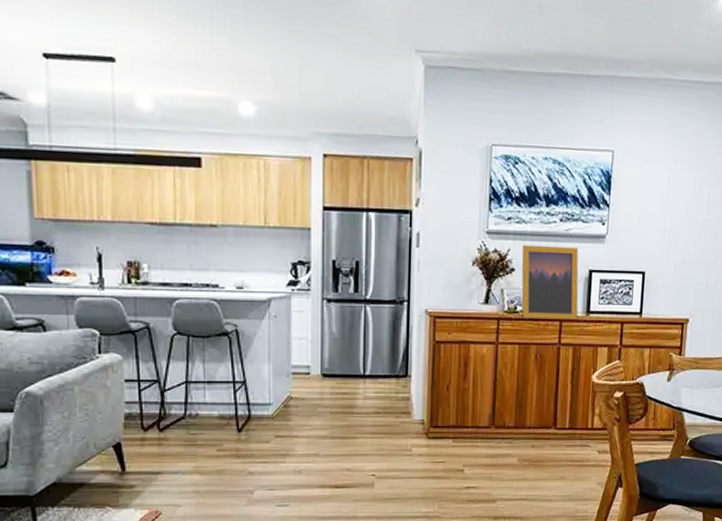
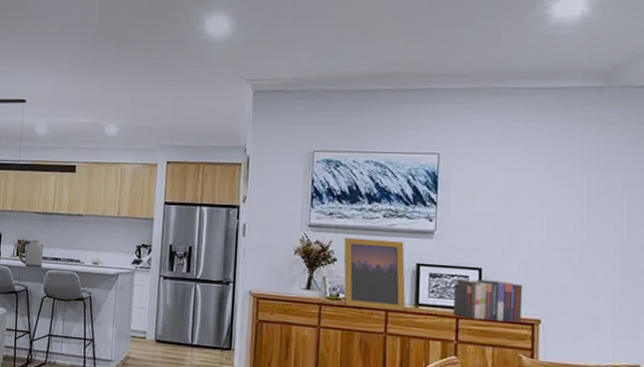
kettle: none [131,261,168,299] -> present [19,240,45,268]
books: none [618,283,677,323] -> present [452,279,523,323]

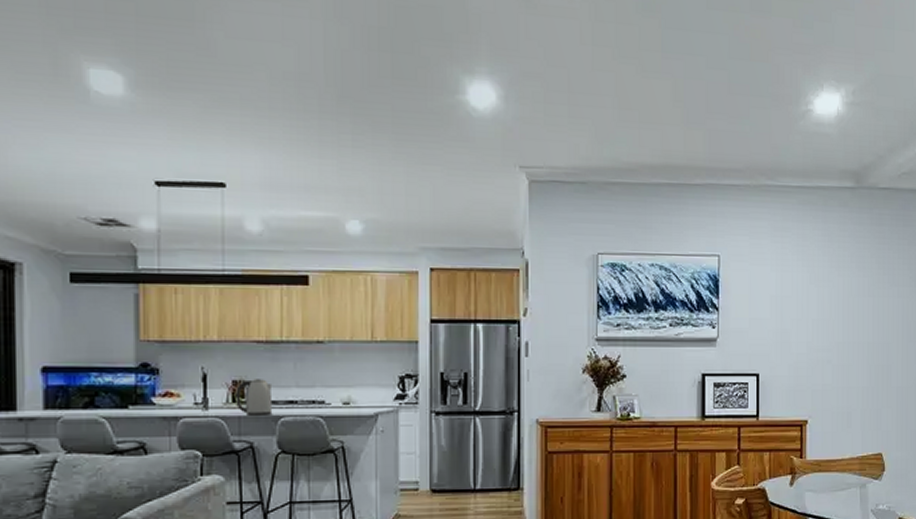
picture frame: present [343,237,406,311] -> none [632,350,693,426]
books: present [452,279,523,323] -> none [735,385,793,426]

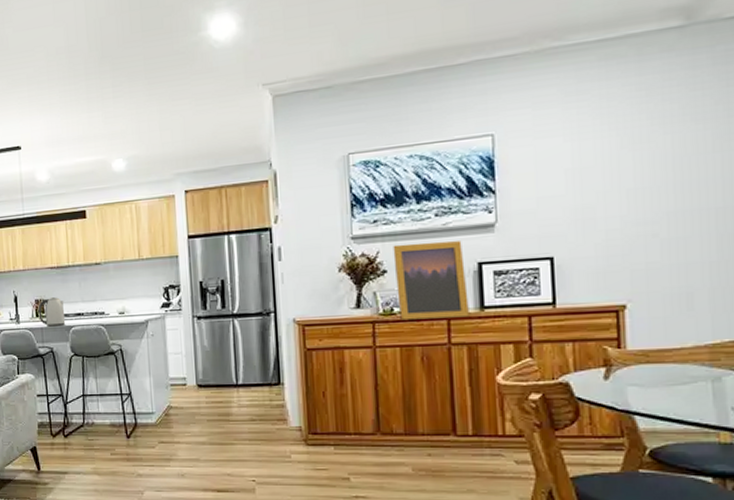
picture frame: none [632,350,693,426] -> present [393,241,469,321]

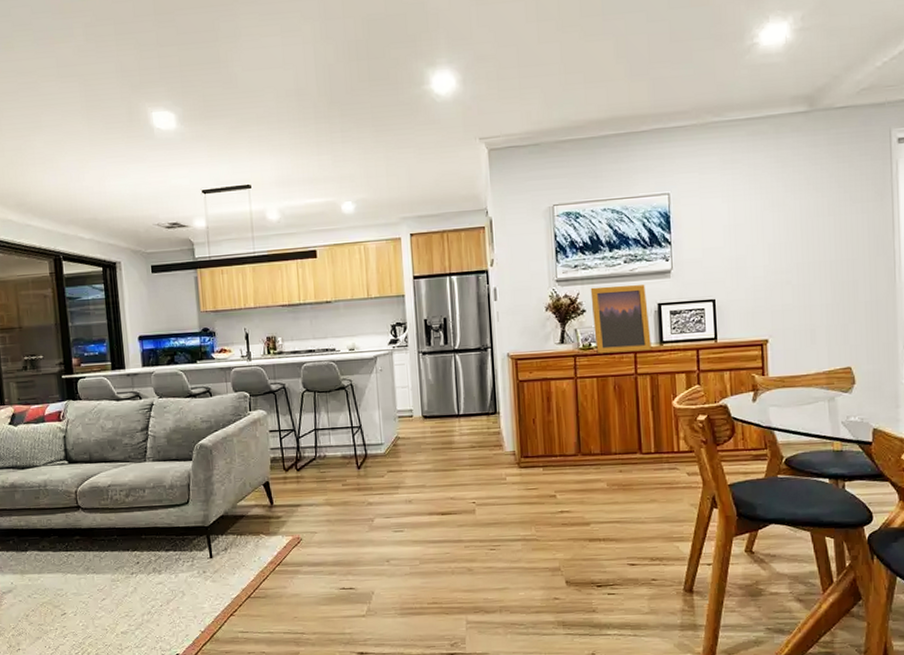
kettle: present [38,297,66,328] -> none [269,334,298,365]

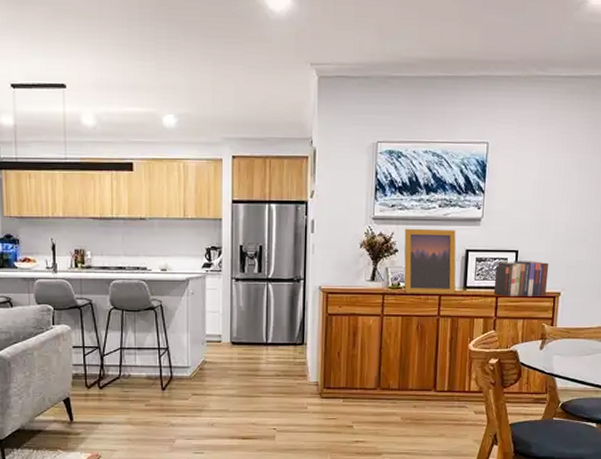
books: none [692,308,752,349] -> present [493,261,549,296]

